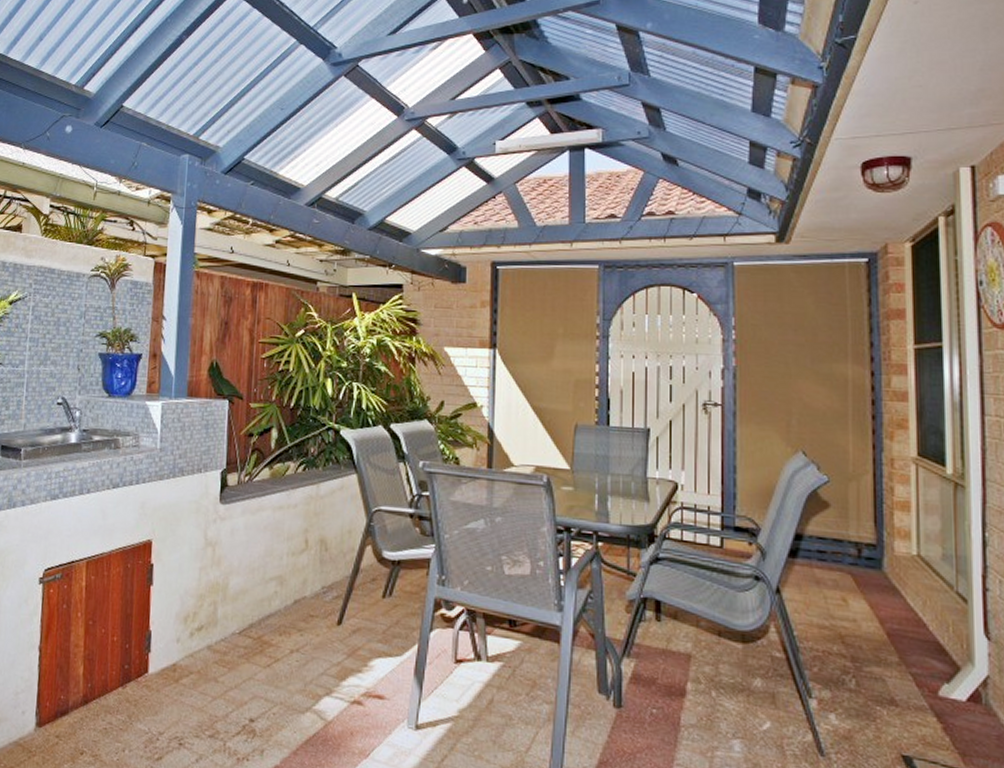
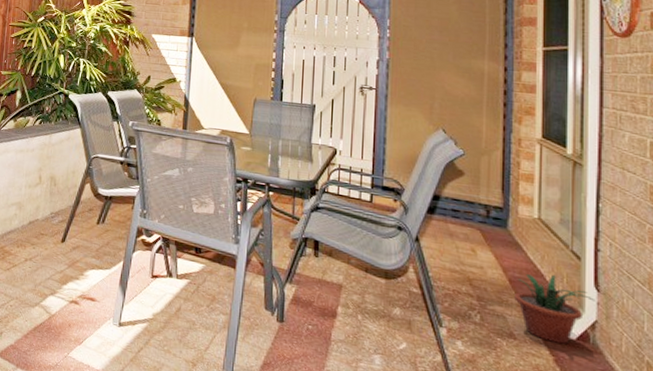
potted plant: none [894,623,986,708] -> present [514,274,596,344]

